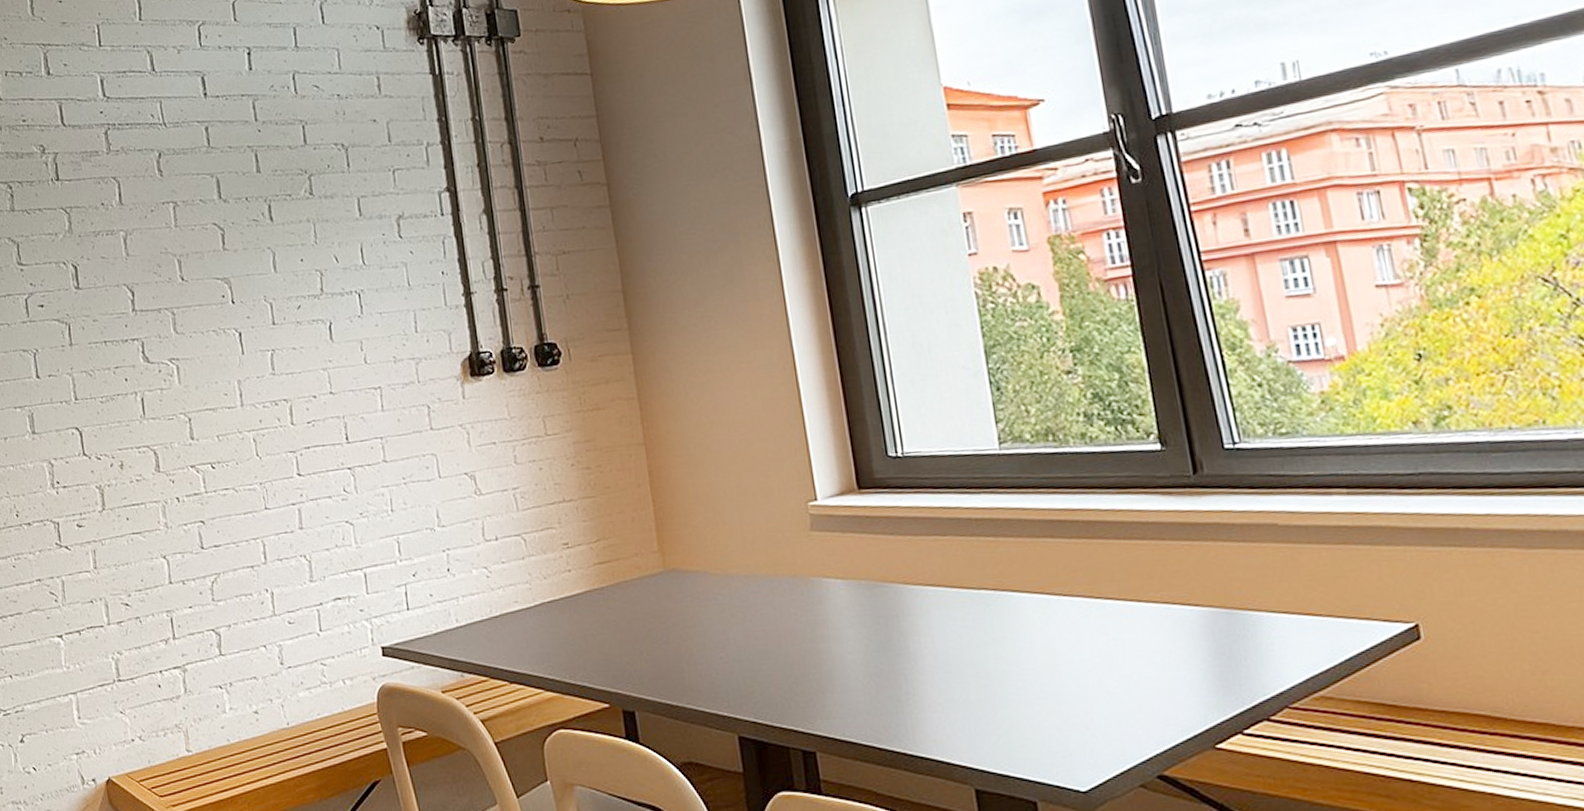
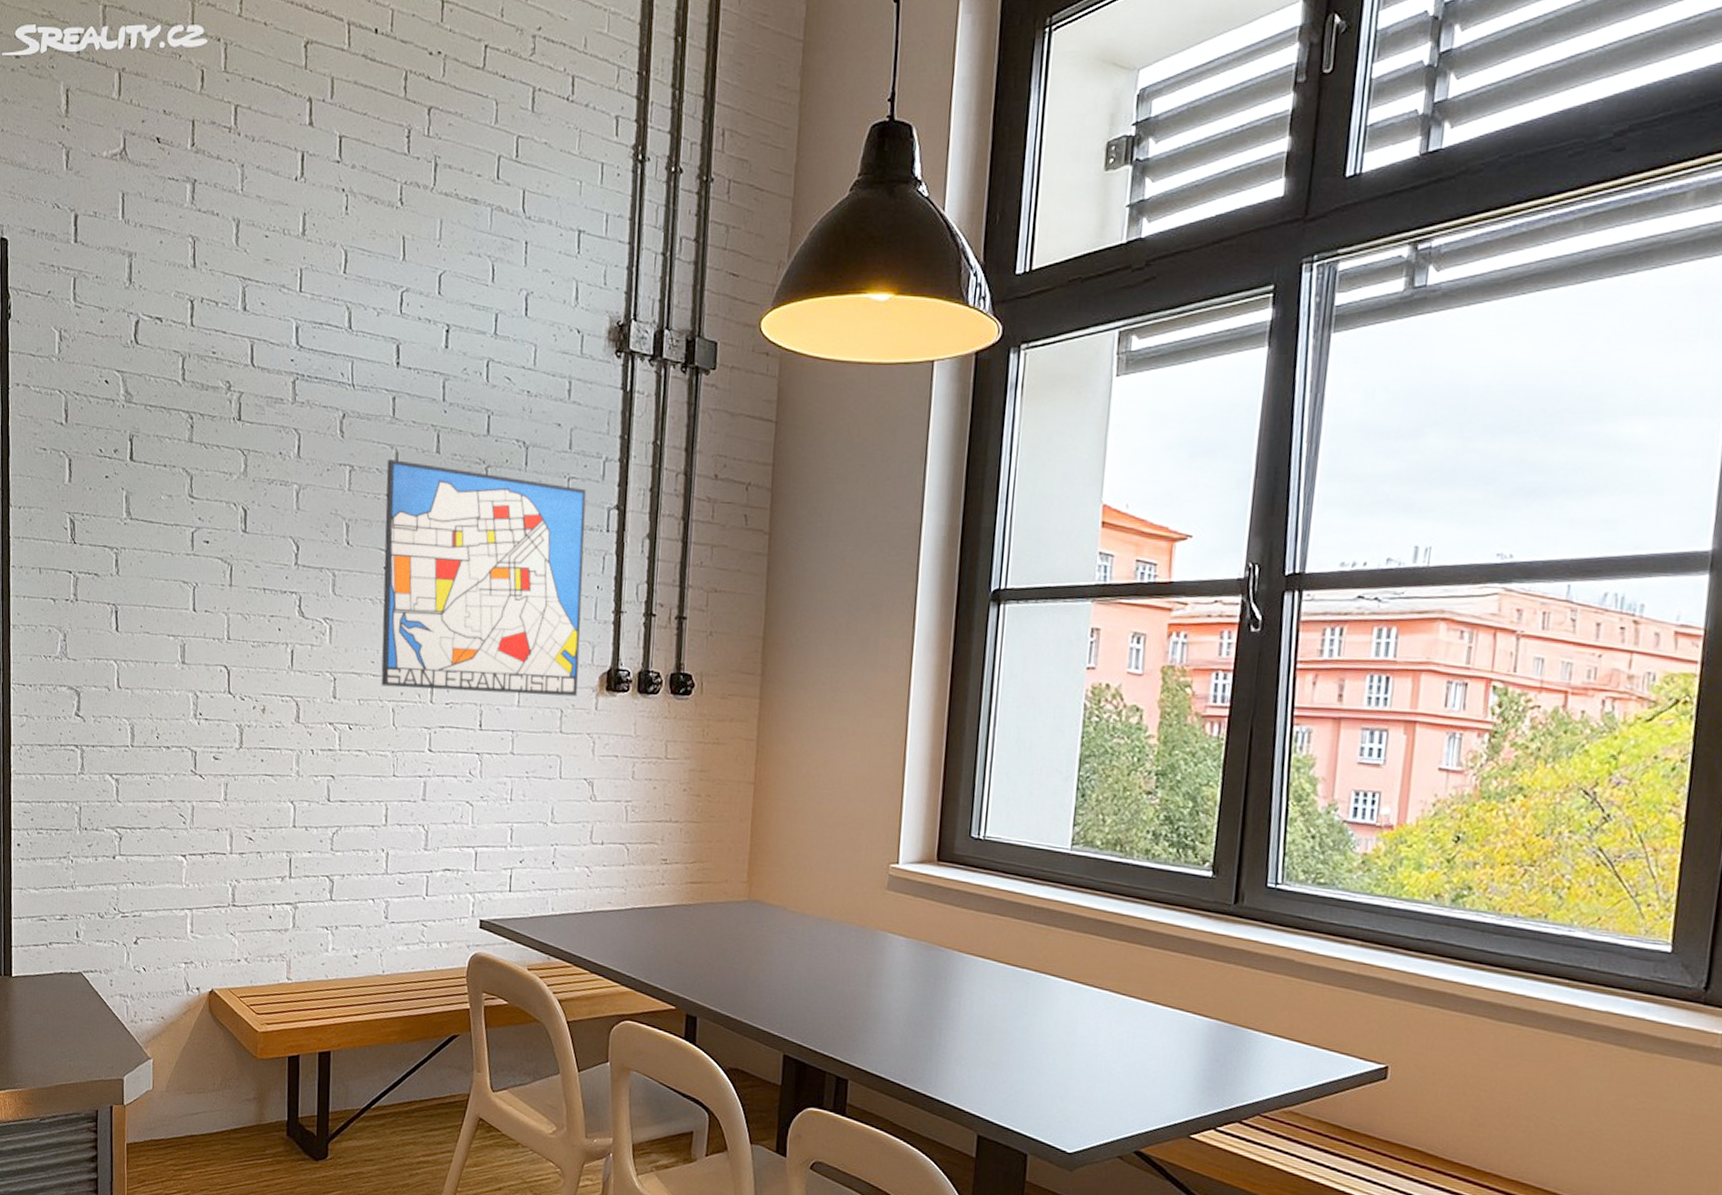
wall art: none [209,178,442,418] -> present [381,459,587,697]

